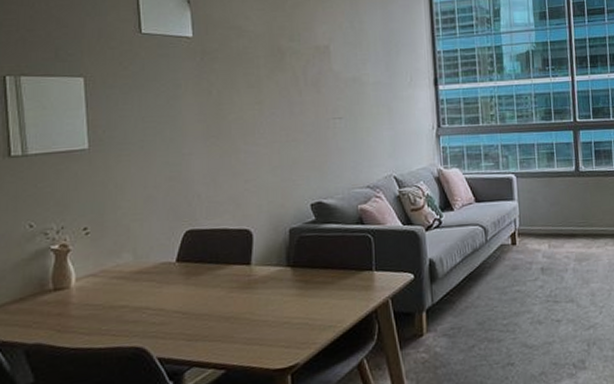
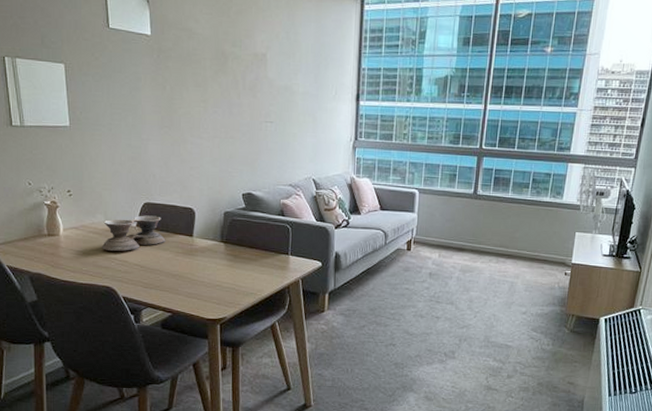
bowl: none [129,245,216,299] -> present [102,215,166,251]

